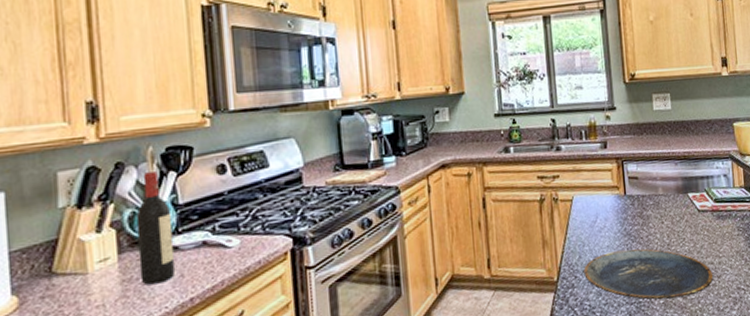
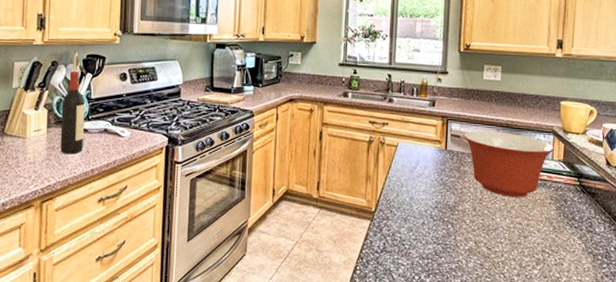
plate: present [584,249,714,300] -> none [399,196,520,248]
mixing bowl: none [641,165,735,237] -> present [463,131,555,197]

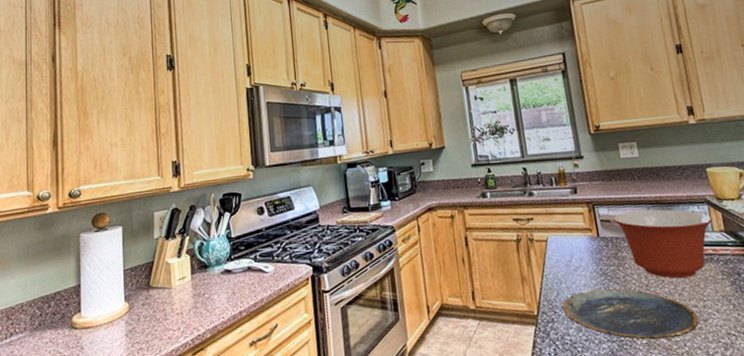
wine bottle: present [60,71,85,154] -> none [203,212,230,300]
plate: none [399,196,520,248] -> present [562,288,699,340]

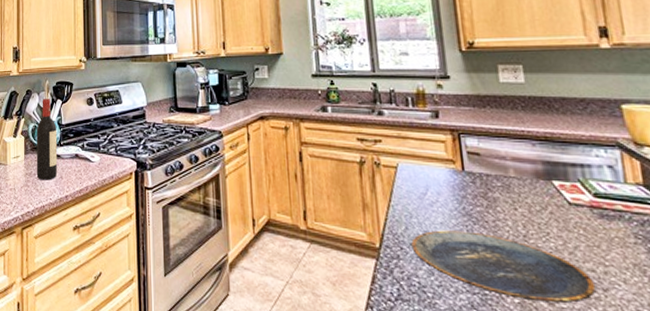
wine bottle: none [203,212,230,300] -> present [36,99,58,180]
mixing bowl: present [613,209,713,279] -> none [484,147,627,234]

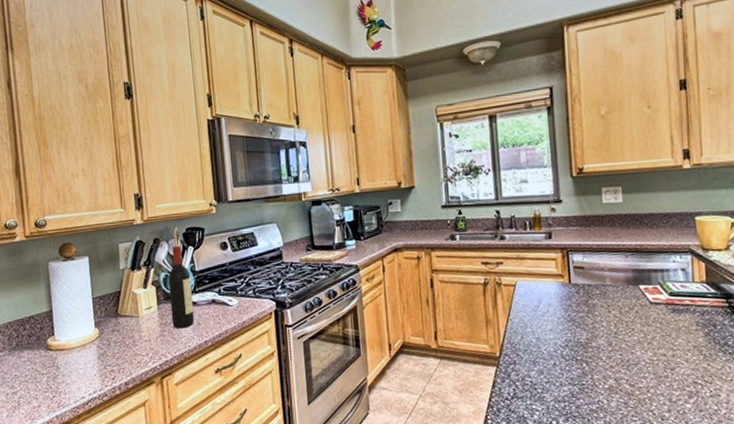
plate: present [411,230,596,304] -> none [526,334,666,385]

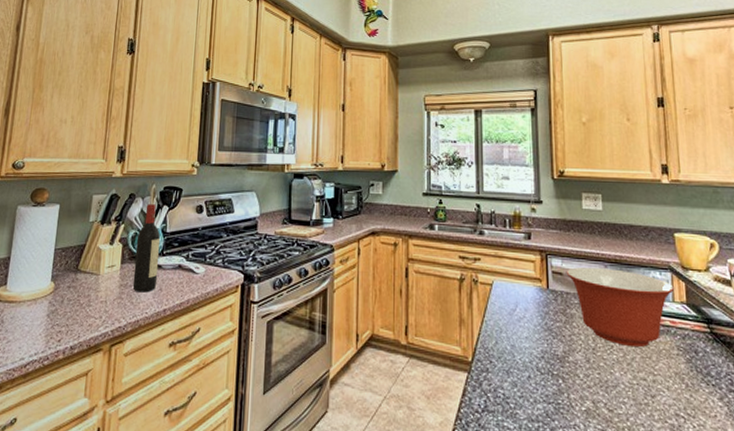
mixing bowl: none [587,258,695,327] -> present [566,267,675,347]

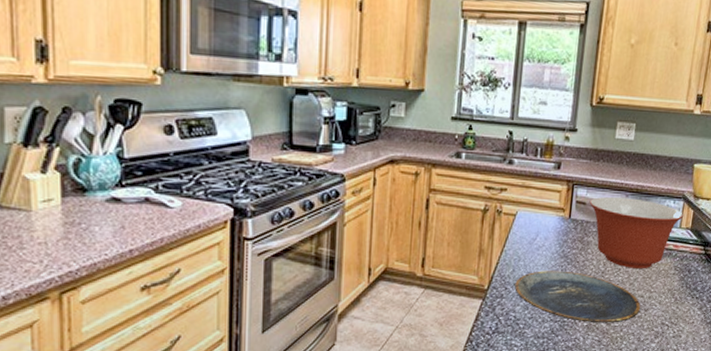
wine bottle: present [132,204,160,293] -> none [81,121,117,231]
plate: none [500,344,646,410] -> present [514,271,641,324]

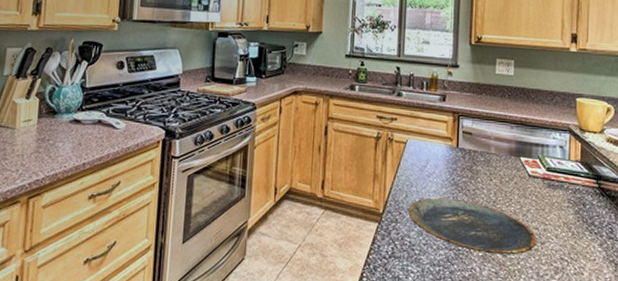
mixing bowl: present [589,197,684,268] -> none [475,128,572,200]

